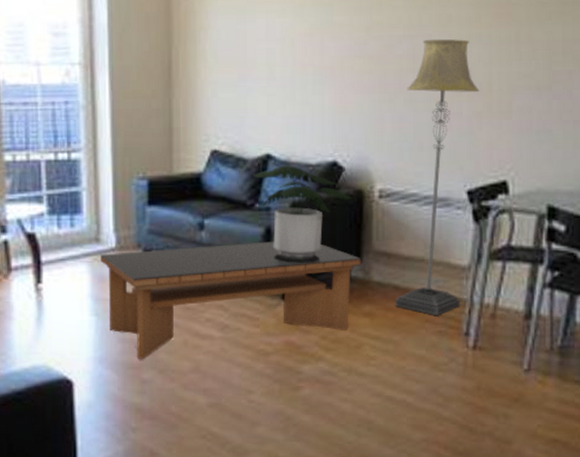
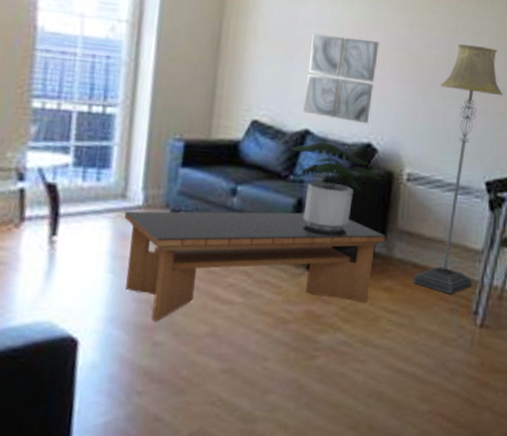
wall art: none [261,49,336,141] -> present [302,33,379,124]

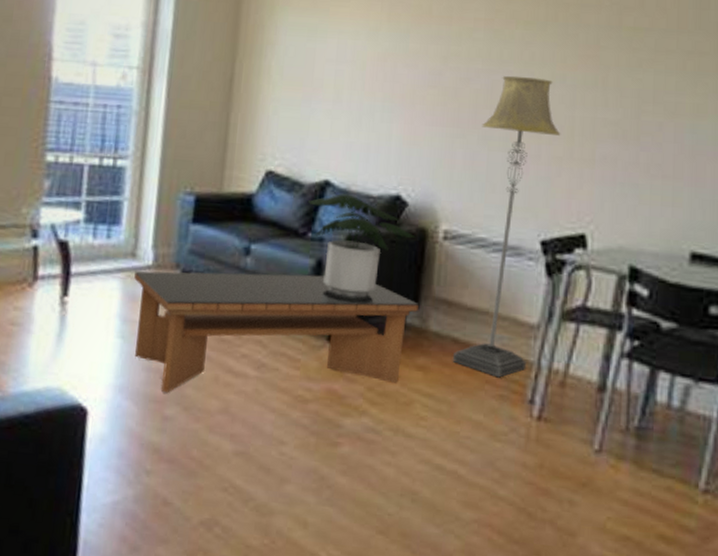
wall art: present [302,33,379,124] -> none [321,71,408,173]

